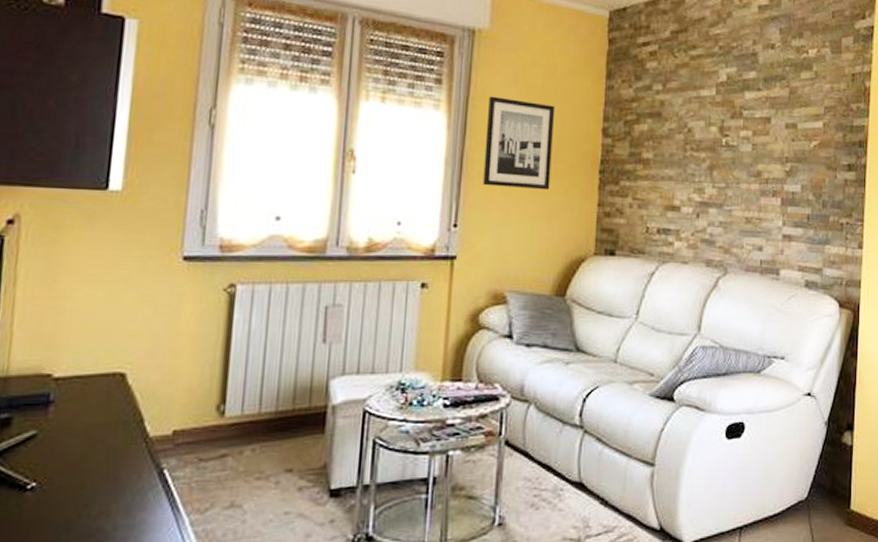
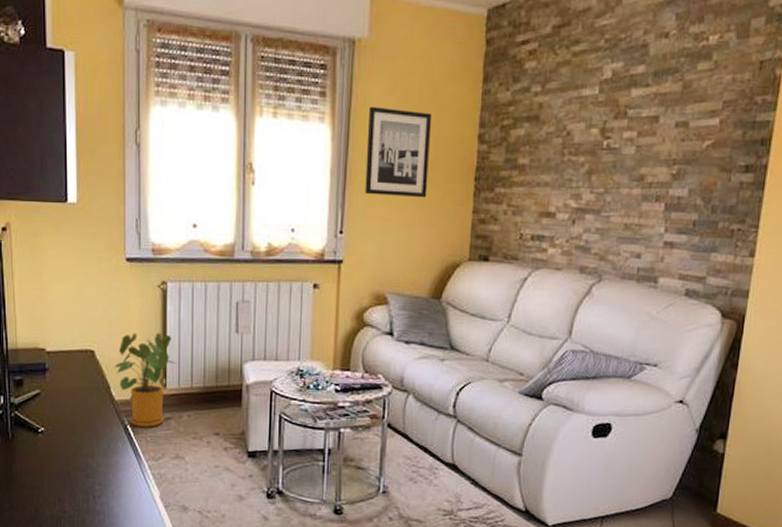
house plant: none [152,346,240,470] -> present [114,332,176,427]

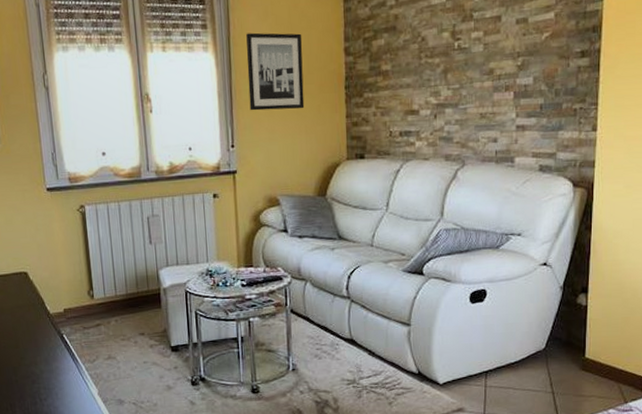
house plant: present [114,332,176,427] -> none [46,250,100,335]

